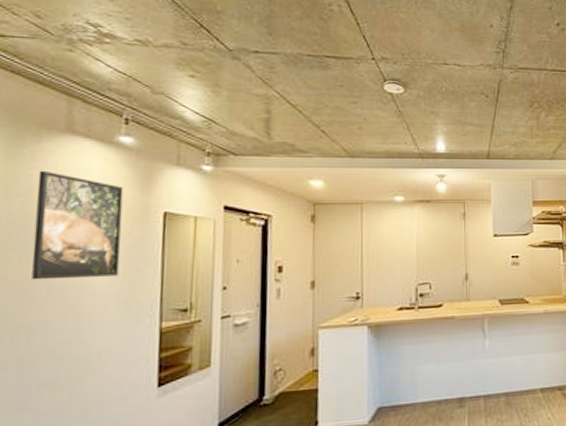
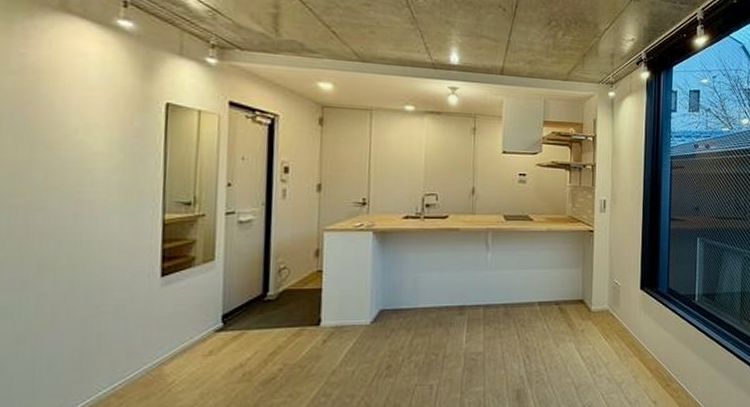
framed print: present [31,170,124,280] -> none [27,49,123,165]

